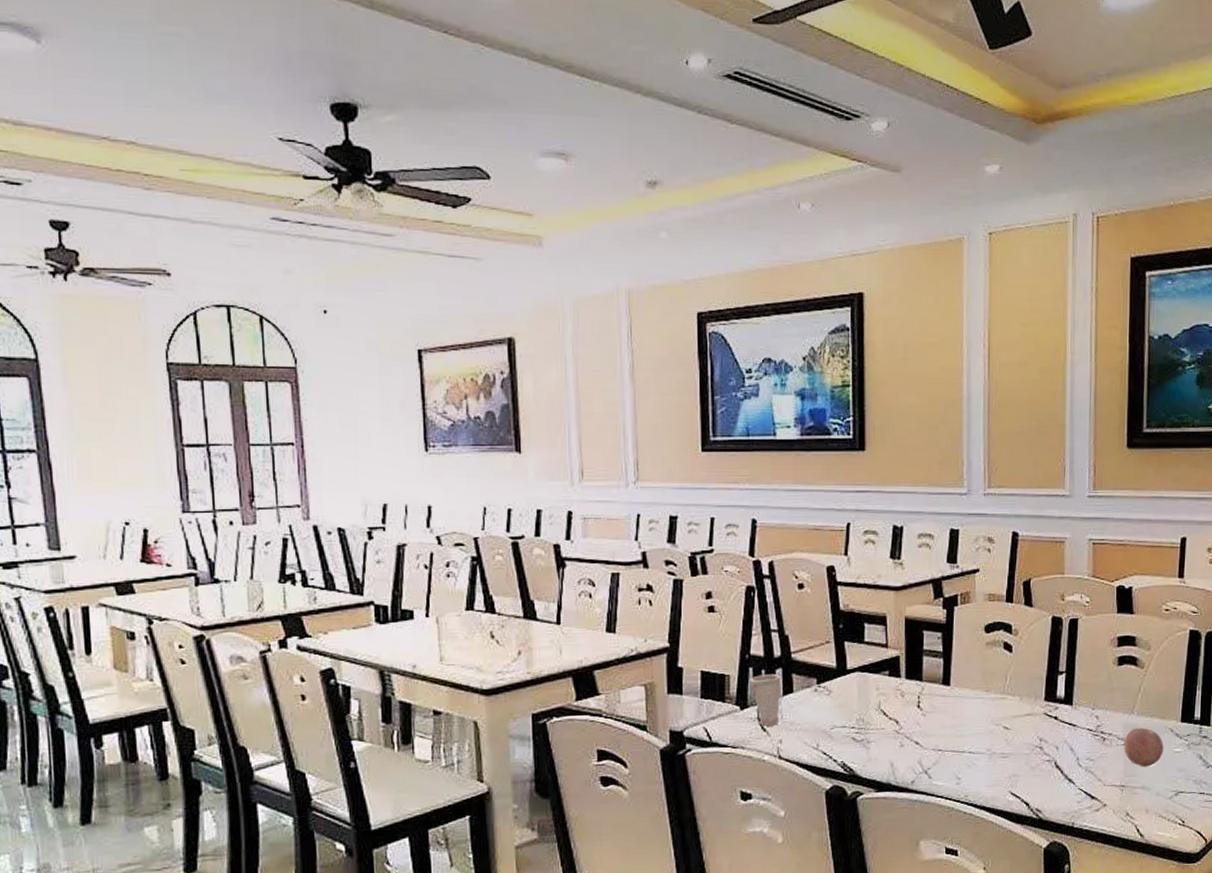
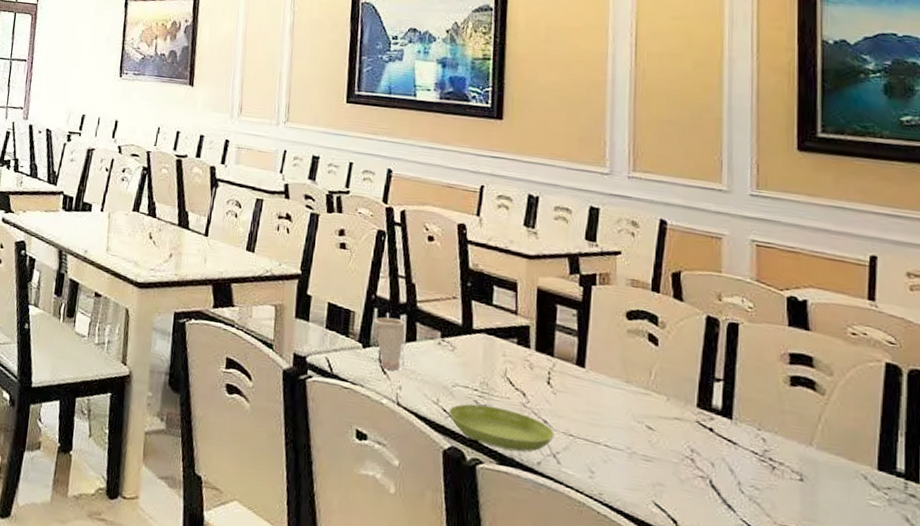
saucer: none [828,739,925,777] -> present [448,404,554,452]
fruit: present [1123,727,1164,767] -> none [799,463,855,515]

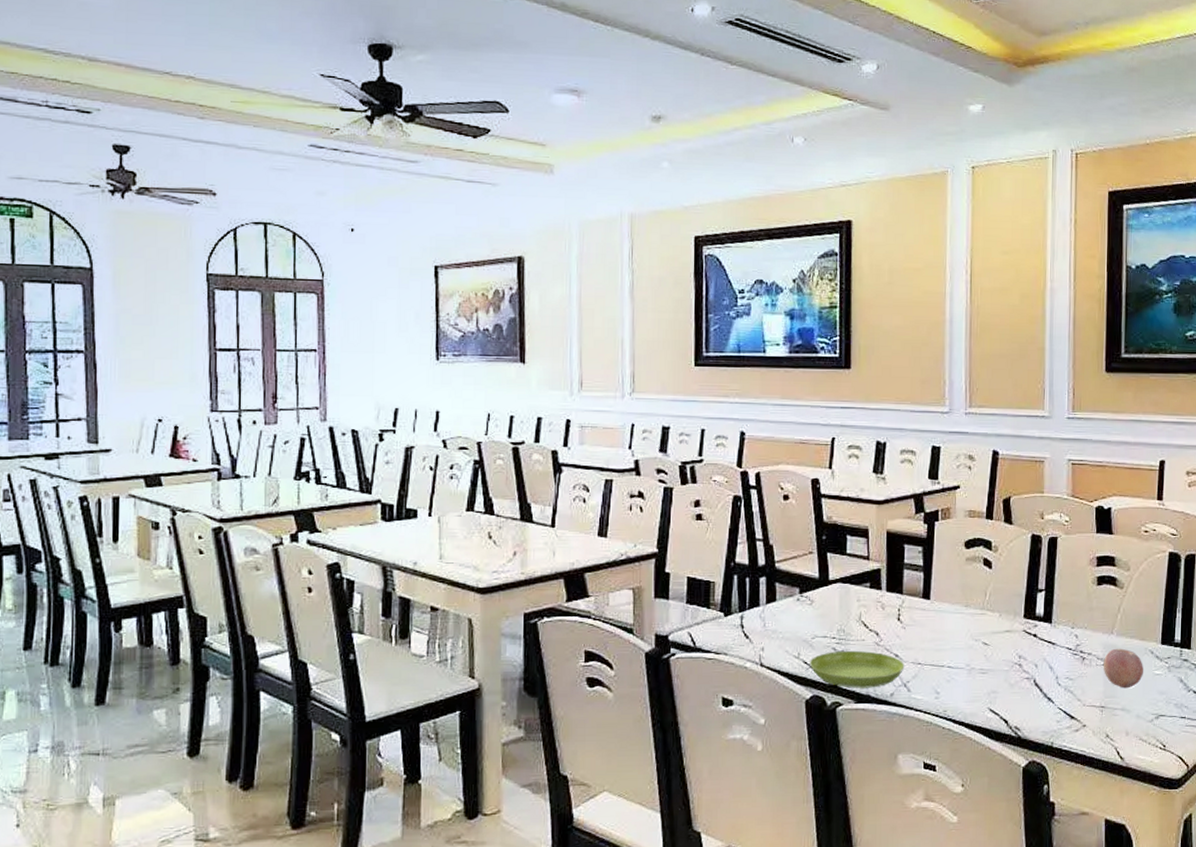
cup: present [374,317,405,371] -> none [734,583,765,633]
fruit: none [799,463,855,515] -> present [1103,648,1144,689]

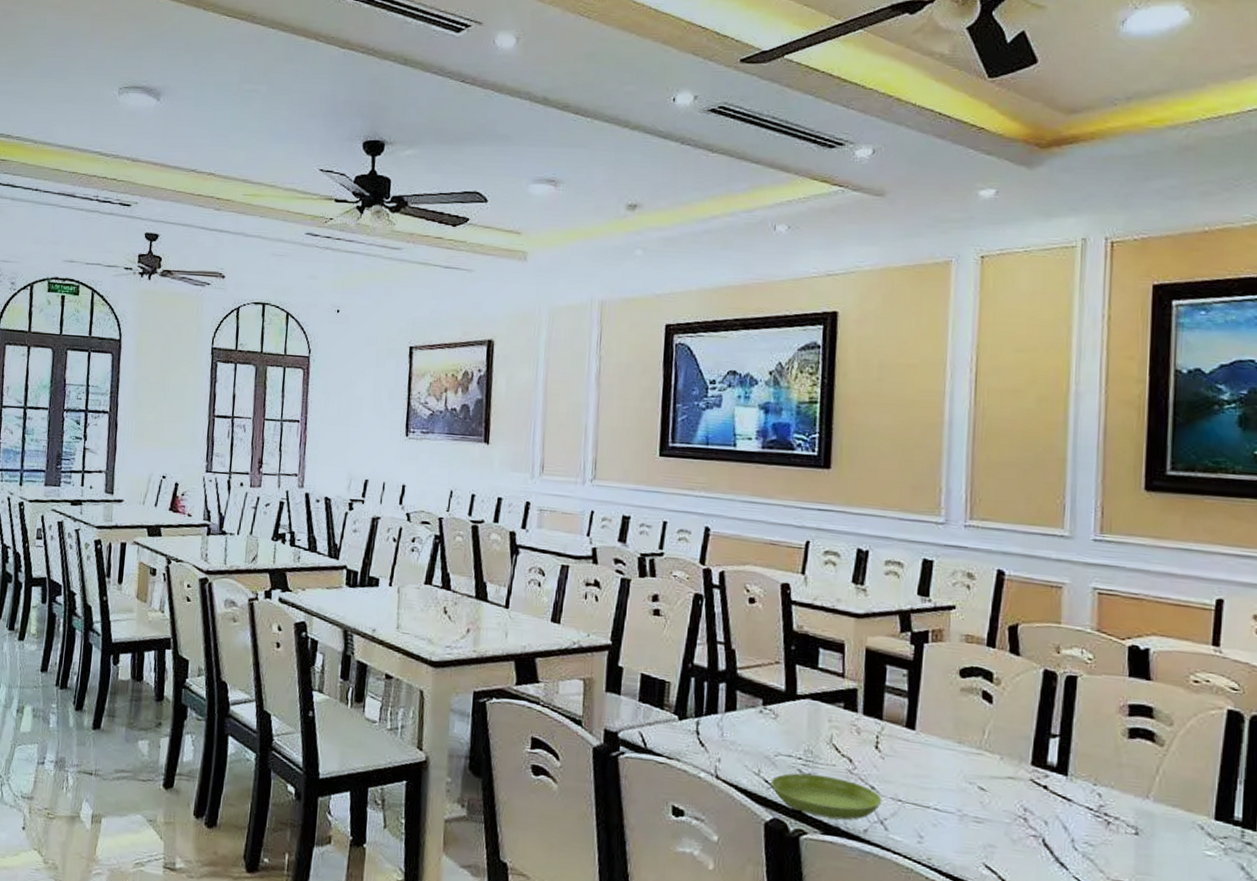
fruit: present [1103,648,1144,689] -> none [1134,816,1191,867]

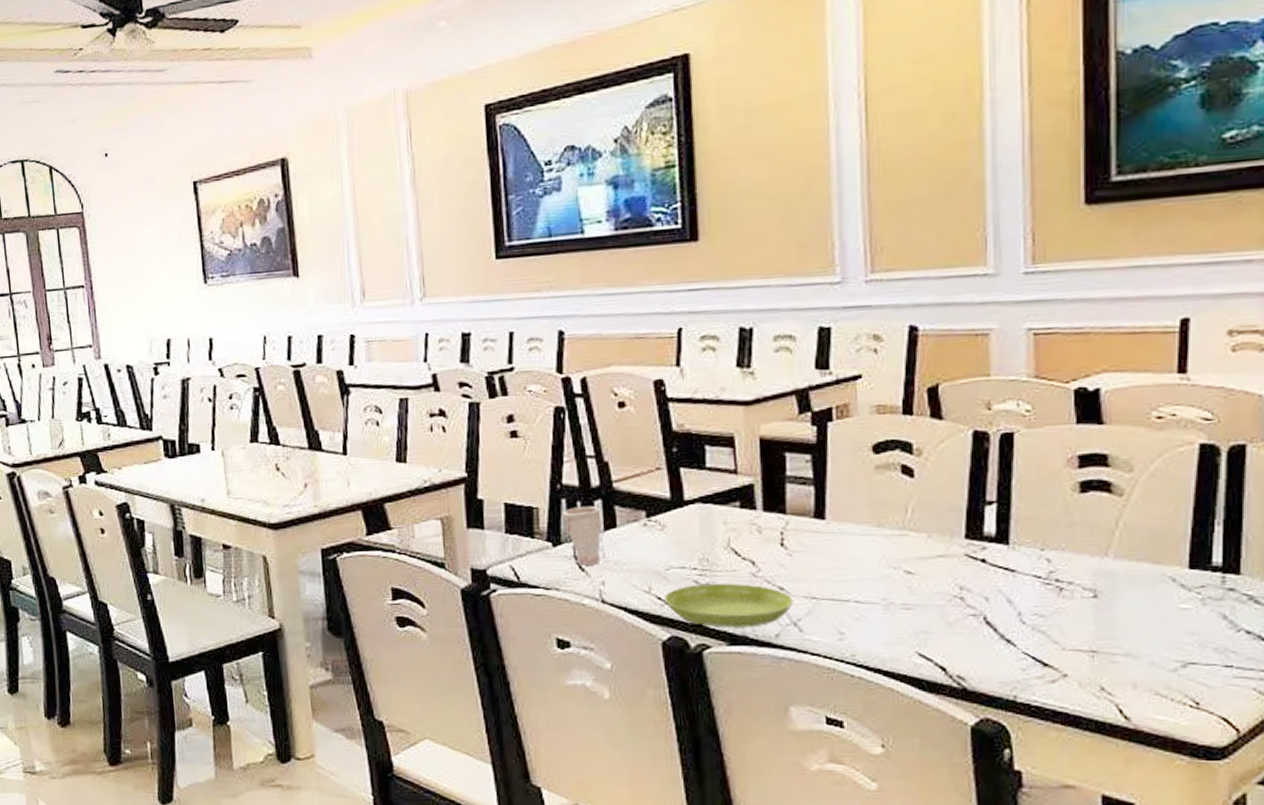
cup: none [690,686,725,742] -> present [562,506,602,565]

